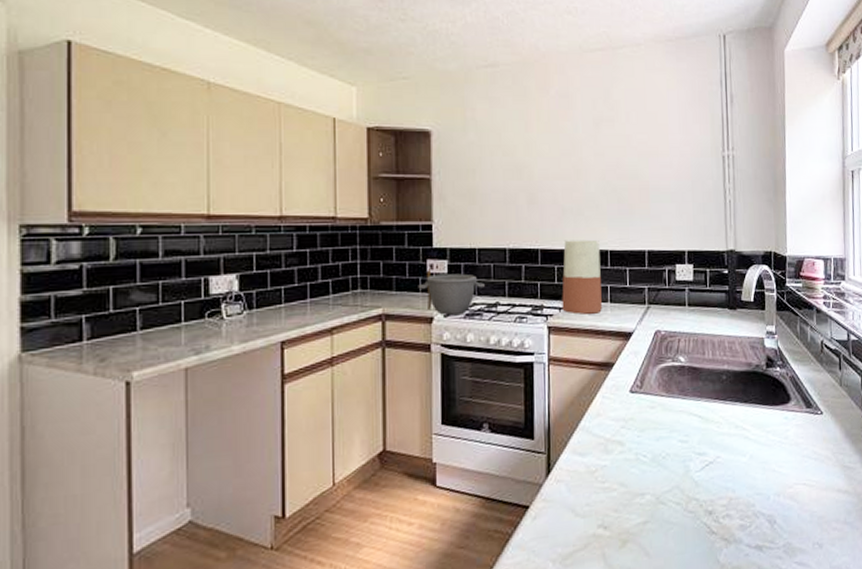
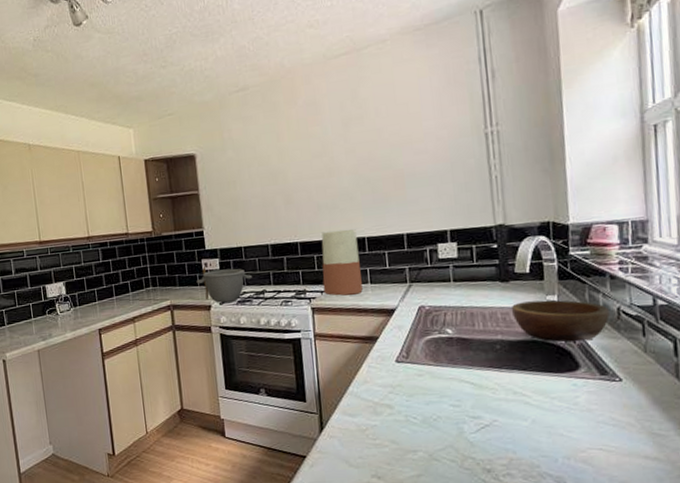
bowl: none [738,330,815,374] -> present [512,300,610,342]

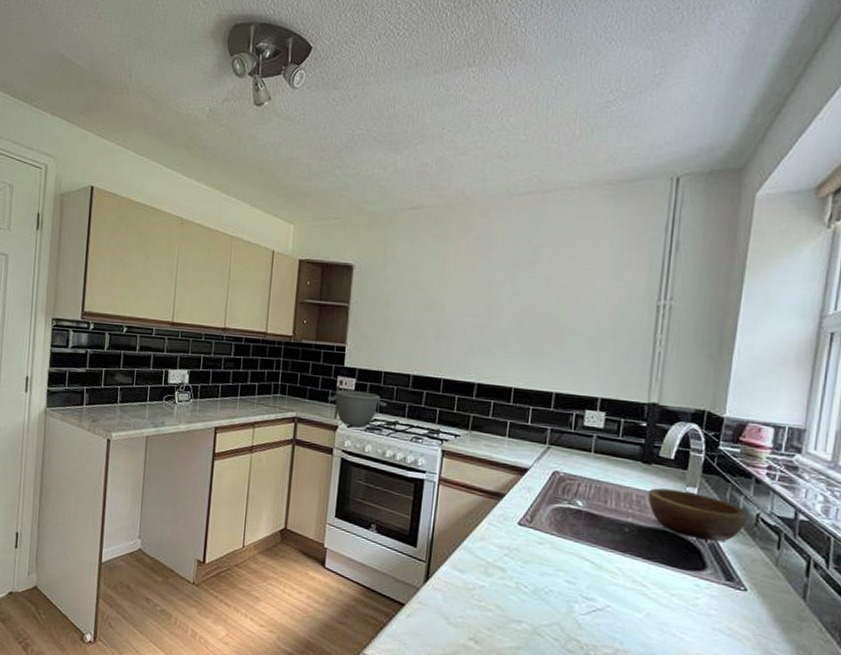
vase: present [321,229,363,296] -> none [458,373,504,446]

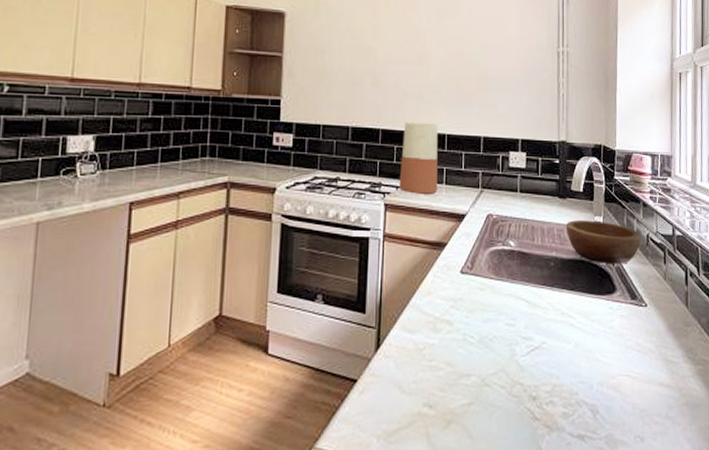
cooking pot: present [327,384,387,428] -> none [263,141,327,188]
vase: none [458,373,504,446] -> present [399,122,438,194]

